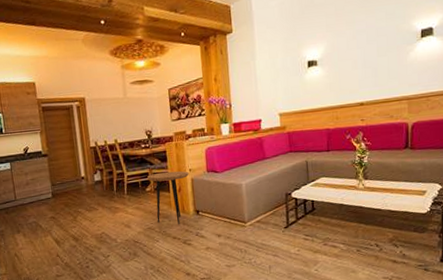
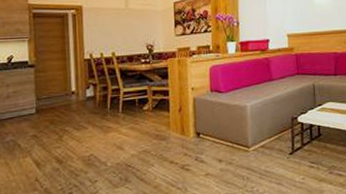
side table: present [147,171,189,225] -> none [146,89,191,148]

